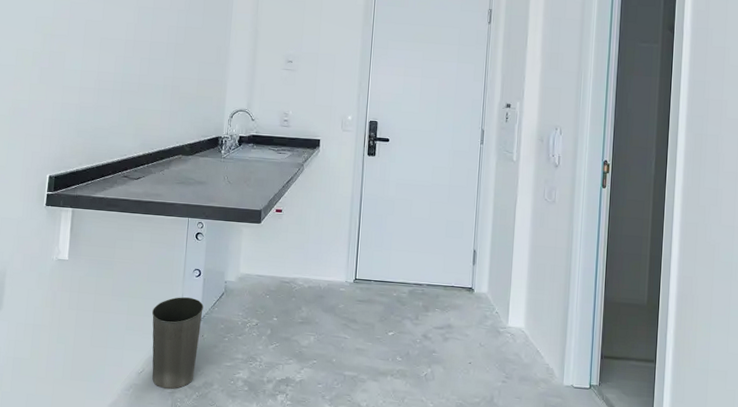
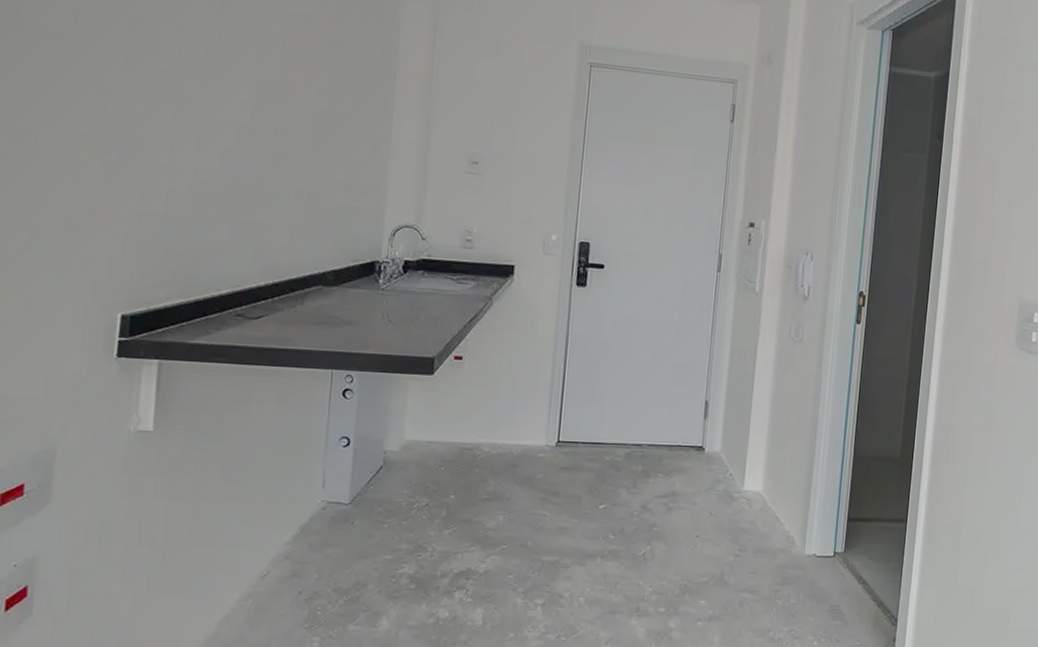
waste basket: present [151,297,204,389] -> none [279,474,354,594]

